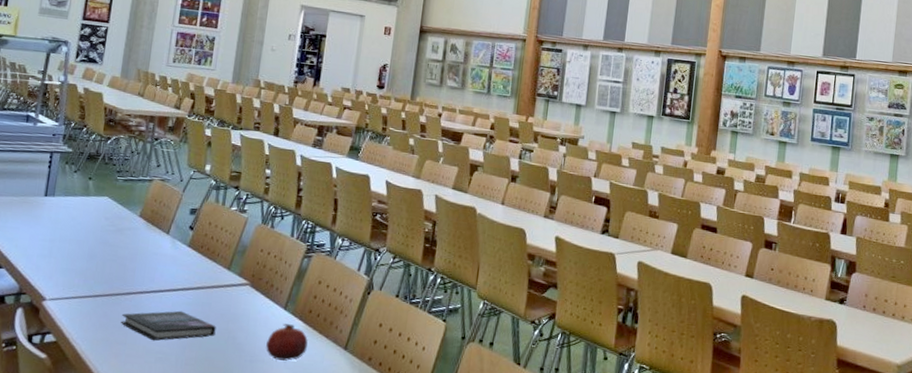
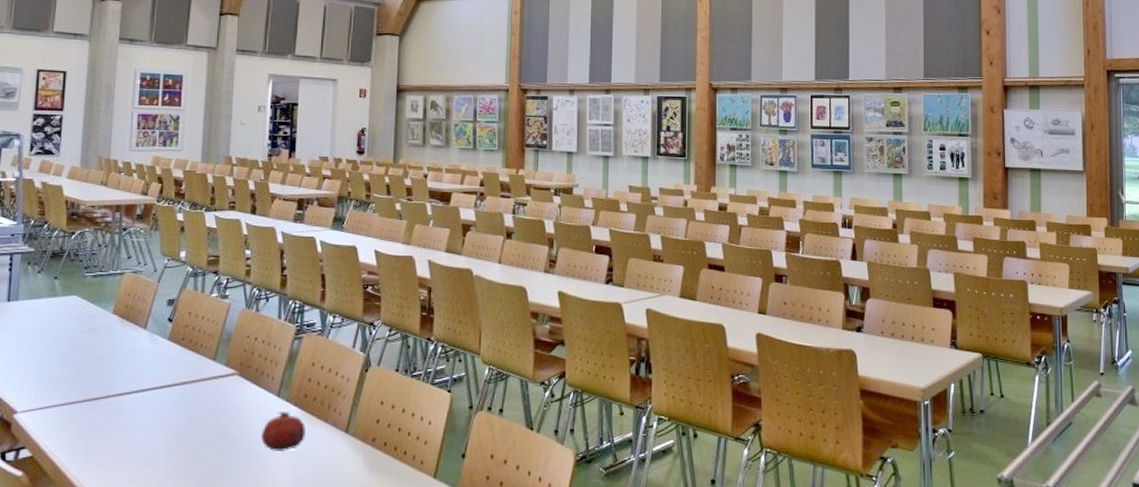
book: present [121,310,216,341] -> none [101,409,206,445]

